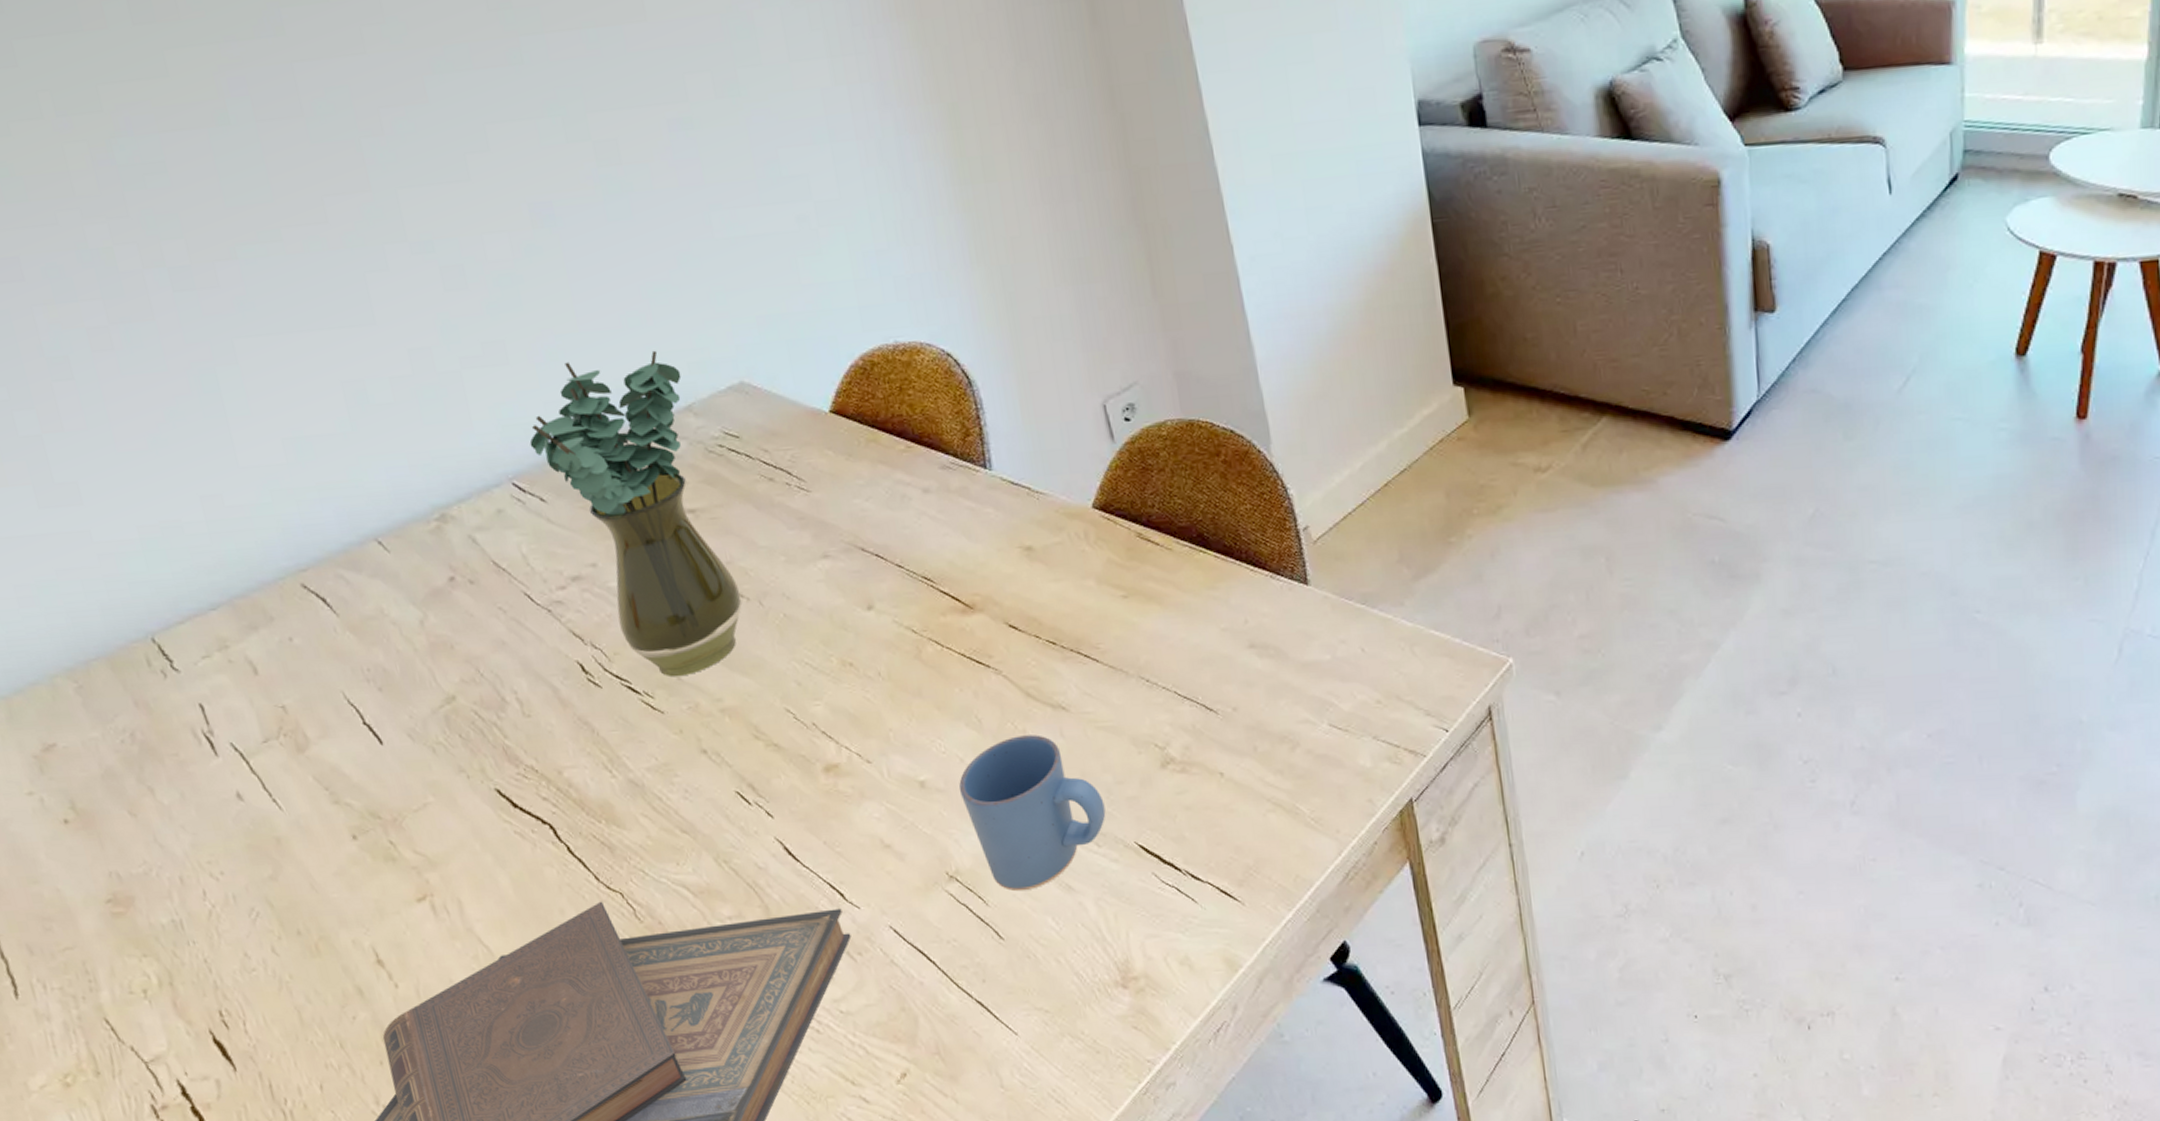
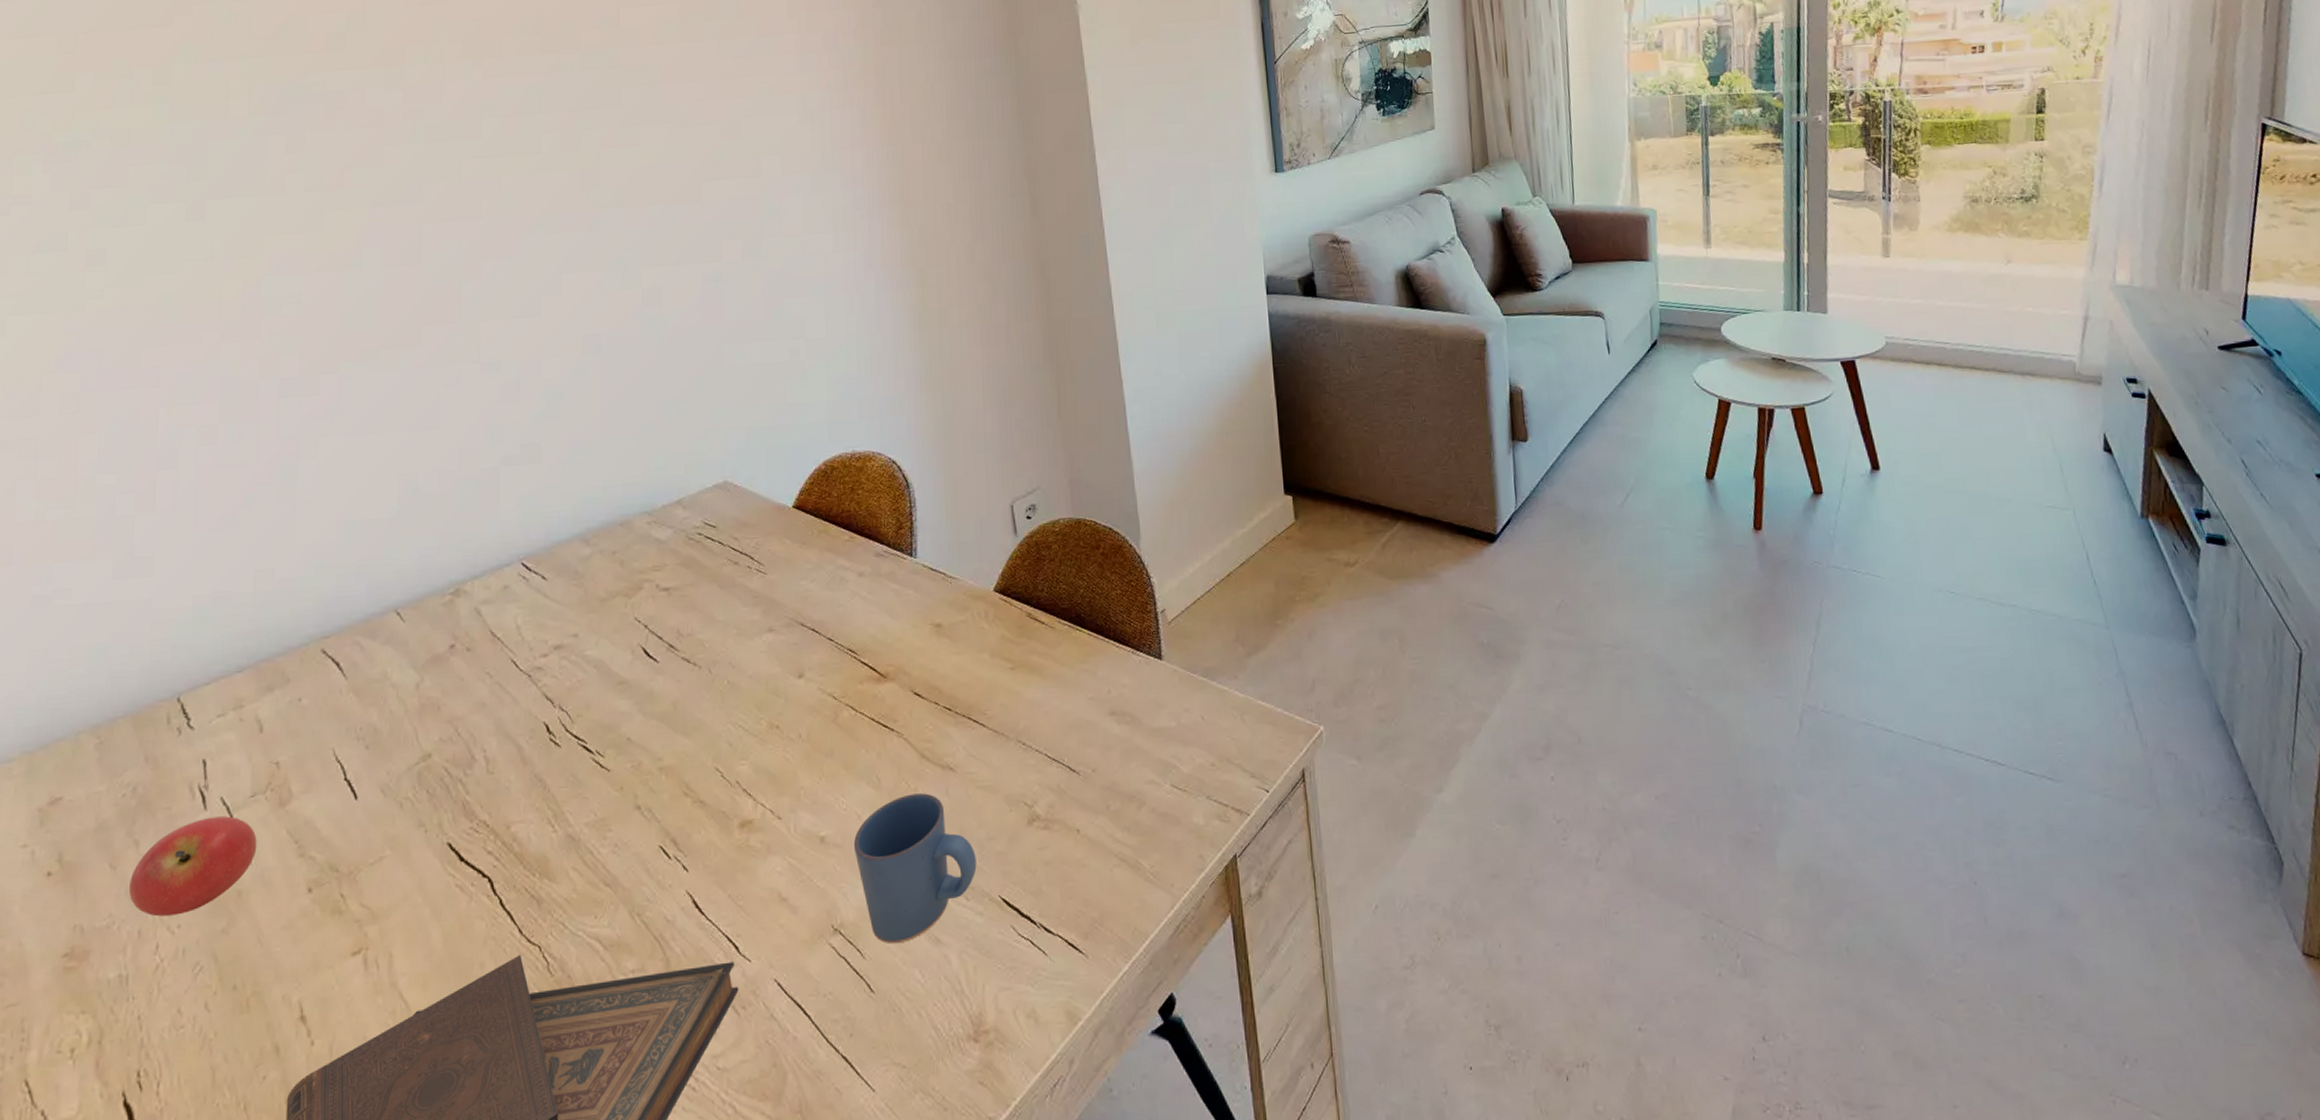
fruit: none [155,762,286,864] -> present [128,816,257,917]
vase: present [529,350,742,677] -> none [543,454,694,738]

